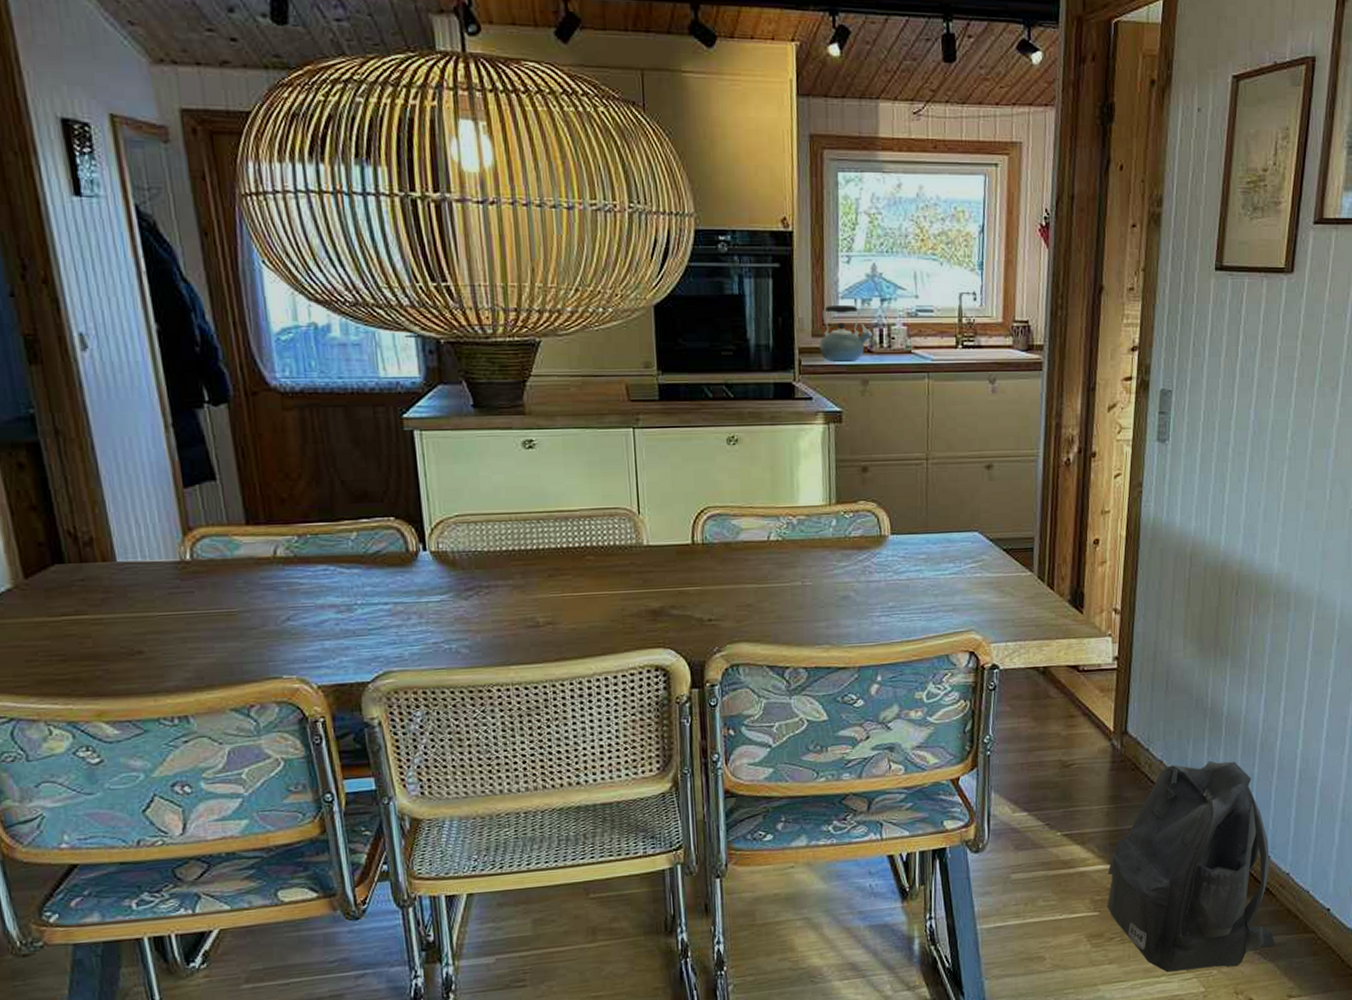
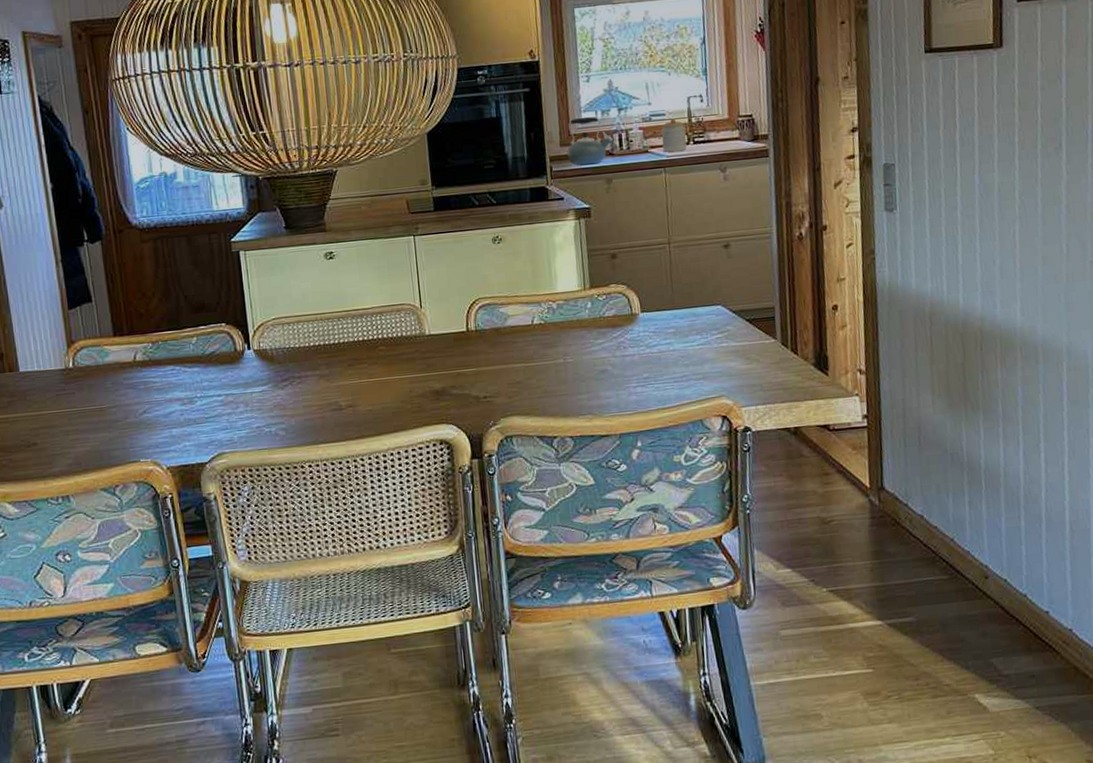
jar: none [927,316,955,356] -> present [662,118,687,152]
backpack: present [1107,760,1276,973] -> none [877,514,1067,733]

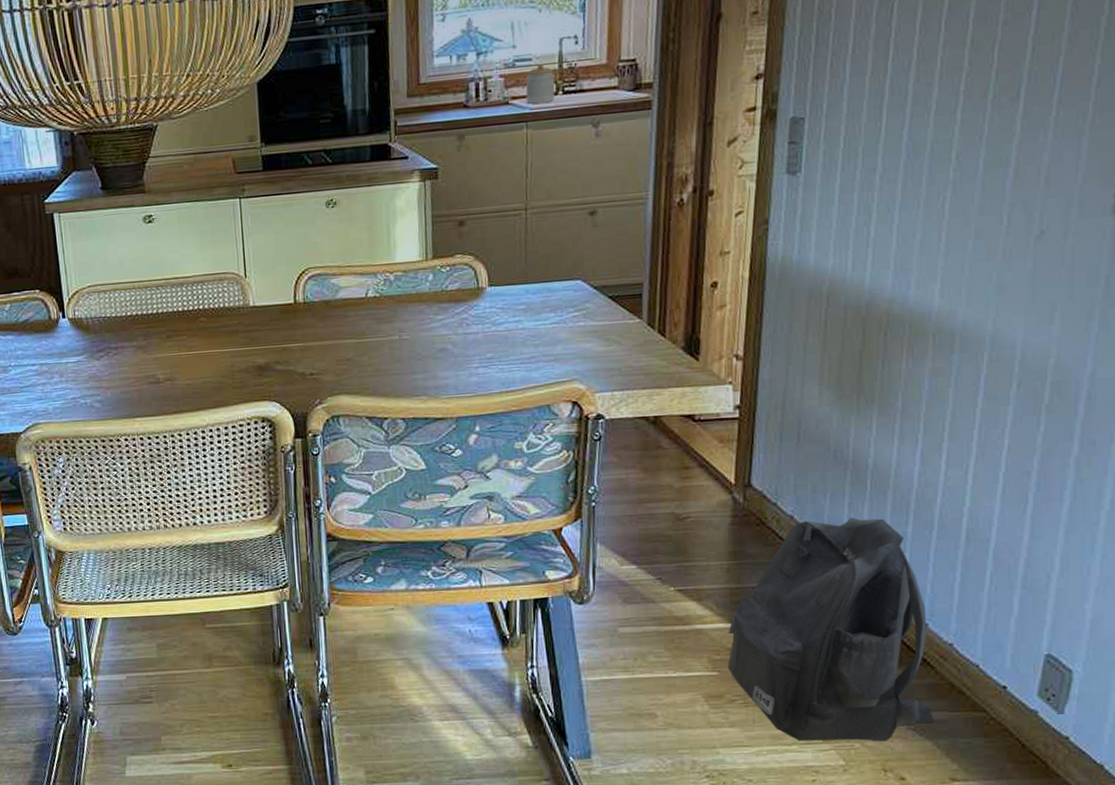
kettle: present [566,116,613,166] -> none [414,62,468,120]
backpack: none [877,514,1067,733] -> present [727,517,936,741]

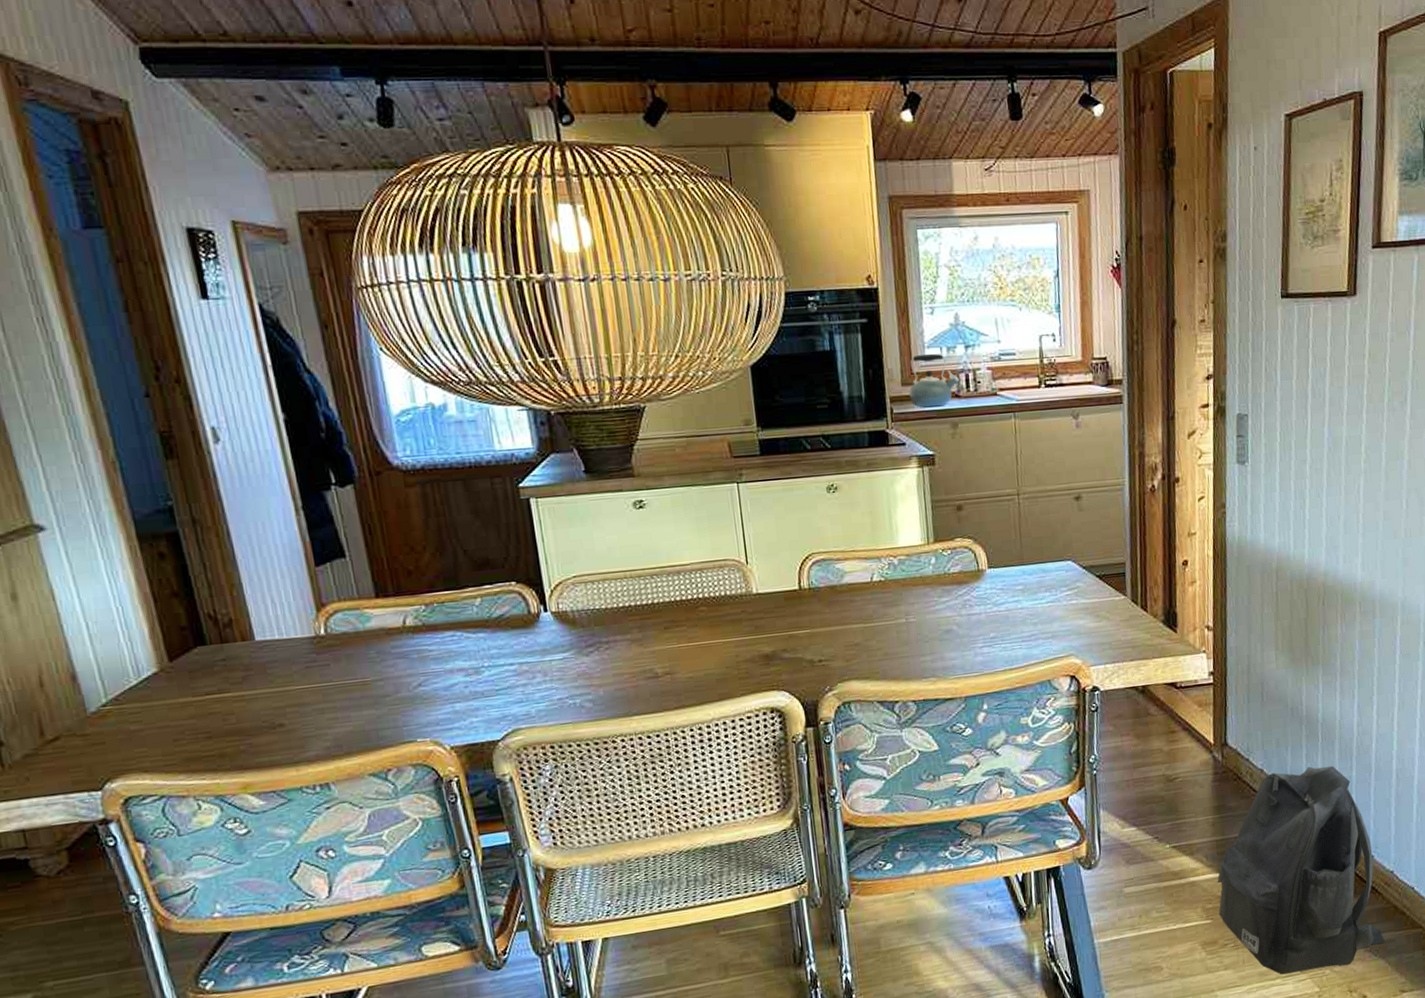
kettle: none [414,62,468,120] -> present [908,353,959,408]
jar: present [525,64,555,104] -> none [1011,358,1038,396]

